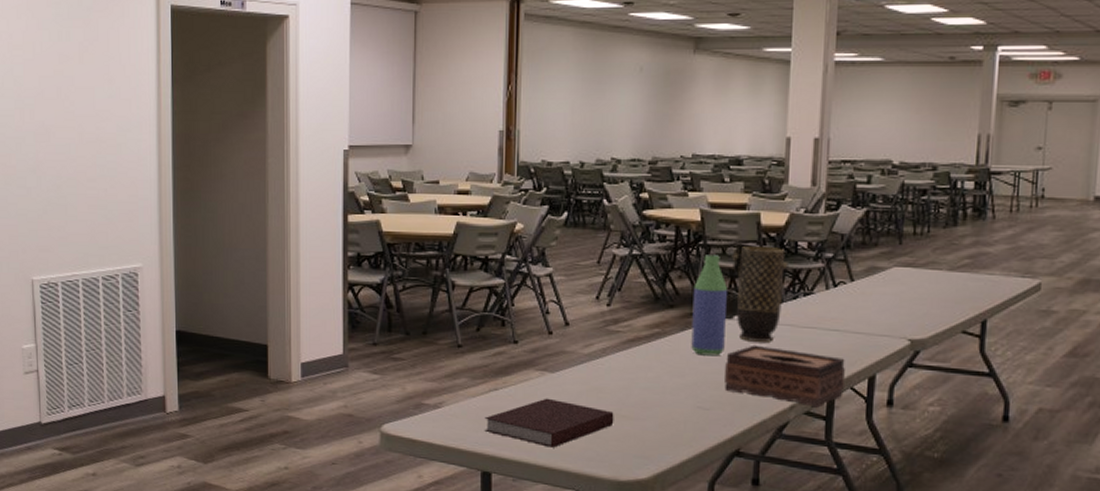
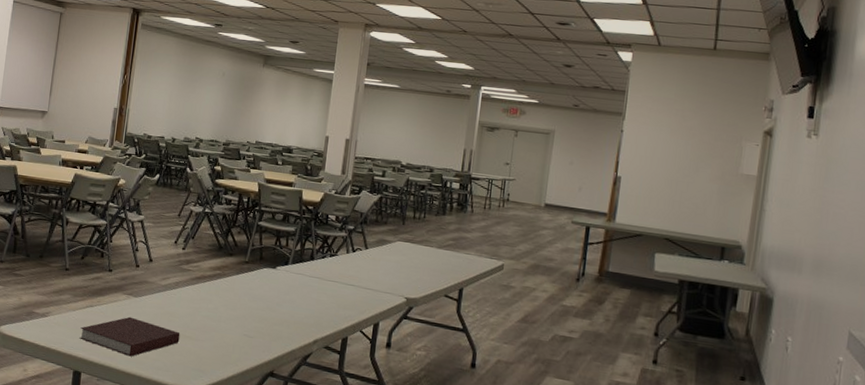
bottle: present [691,255,727,356] -> none [243,218,274,297]
tissue box: present [724,344,845,408] -> none [265,290,357,344]
vase: present [731,246,788,342] -> none [278,214,321,290]

